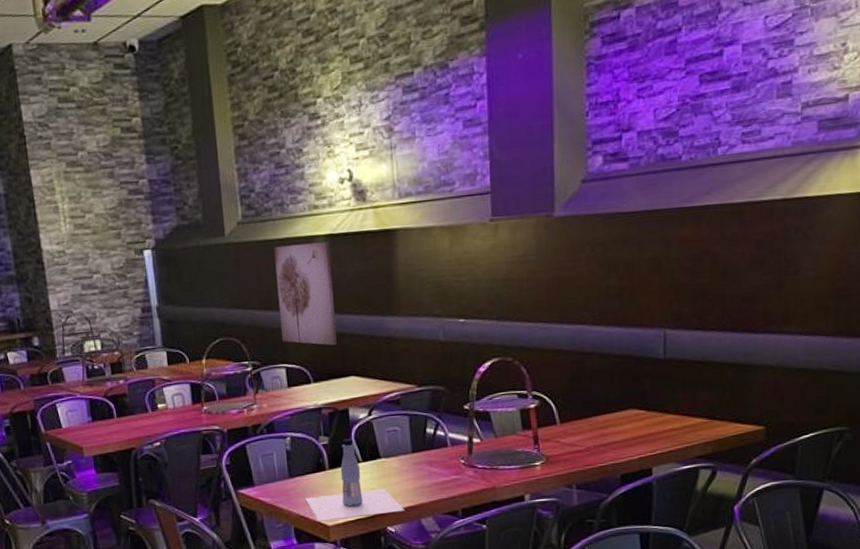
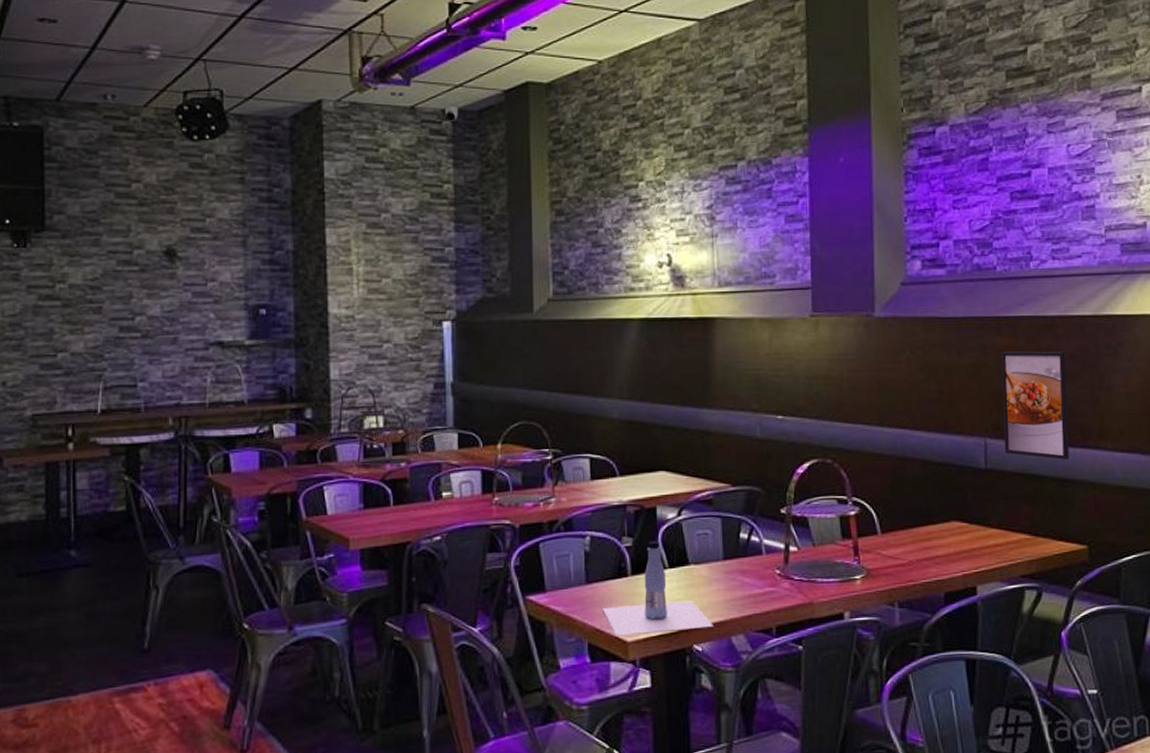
wall art: present [274,241,337,346] -> none [585,326,647,437]
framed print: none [683,238,752,346] -> present [1001,351,1069,460]

